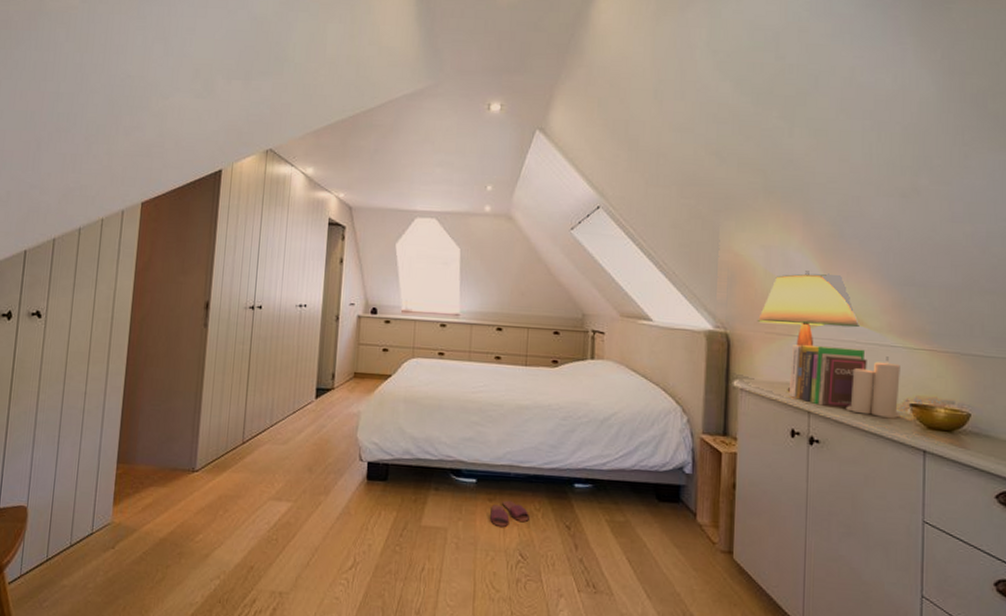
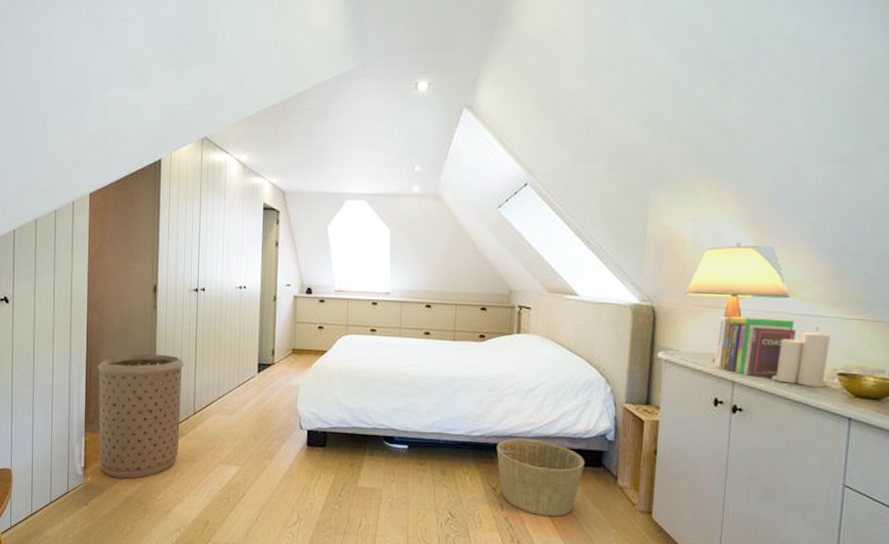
laundry basket: none [131,376,235,518] -> present [97,354,184,479]
slippers: present [490,500,529,527] -> none [421,464,458,488]
basket: none [570,471,663,559] -> present [496,438,585,517]

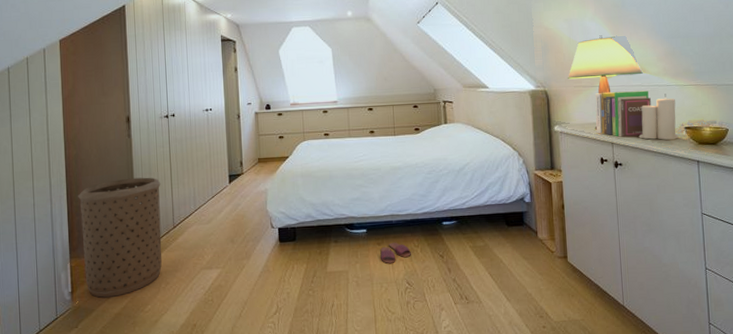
slippers: none [421,464,458,488] -> present [380,242,411,264]
basket: present [496,438,585,517] -> none [439,210,511,274]

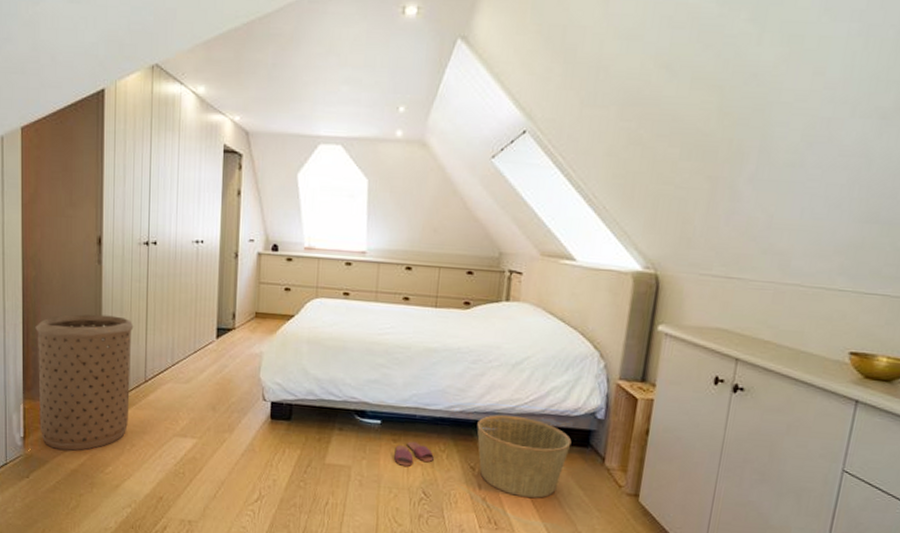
basket: none [439,210,511,274] -> present [477,415,572,499]
table lamp: present [567,36,644,130] -> none [691,207,808,338]
books: present [595,90,651,138] -> none [716,288,810,356]
candle: present [638,97,679,141] -> none [777,306,846,368]

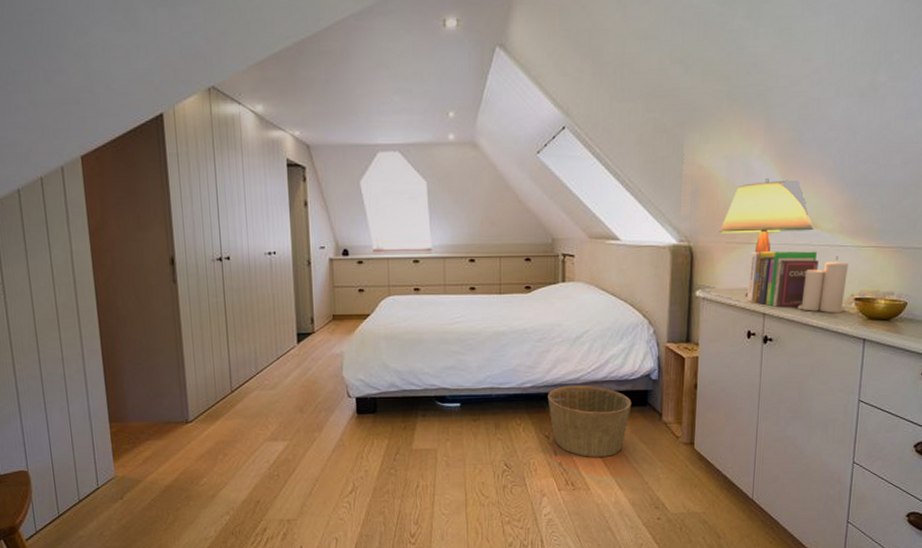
laundry basket: present [35,314,134,451] -> none [115,332,219,468]
slippers: present [394,441,434,466] -> none [476,419,512,443]
table lamp: none [691,207,808,338] -> present [718,180,815,297]
books: none [716,288,810,356] -> present [746,251,819,308]
candle: none [777,306,846,368] -> present [797,260,848,314]

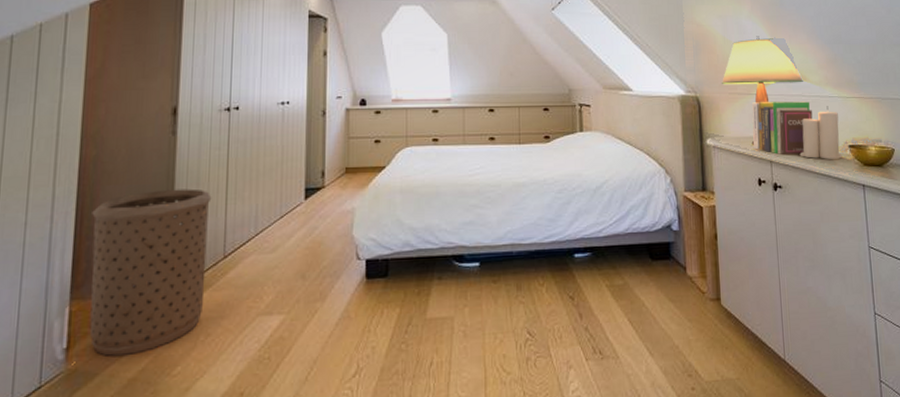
laundry basket: none [115,332,219,468] -> present [89,189,212,356]
basket: present [548,386,632,458] -> none [570,239,656,320]

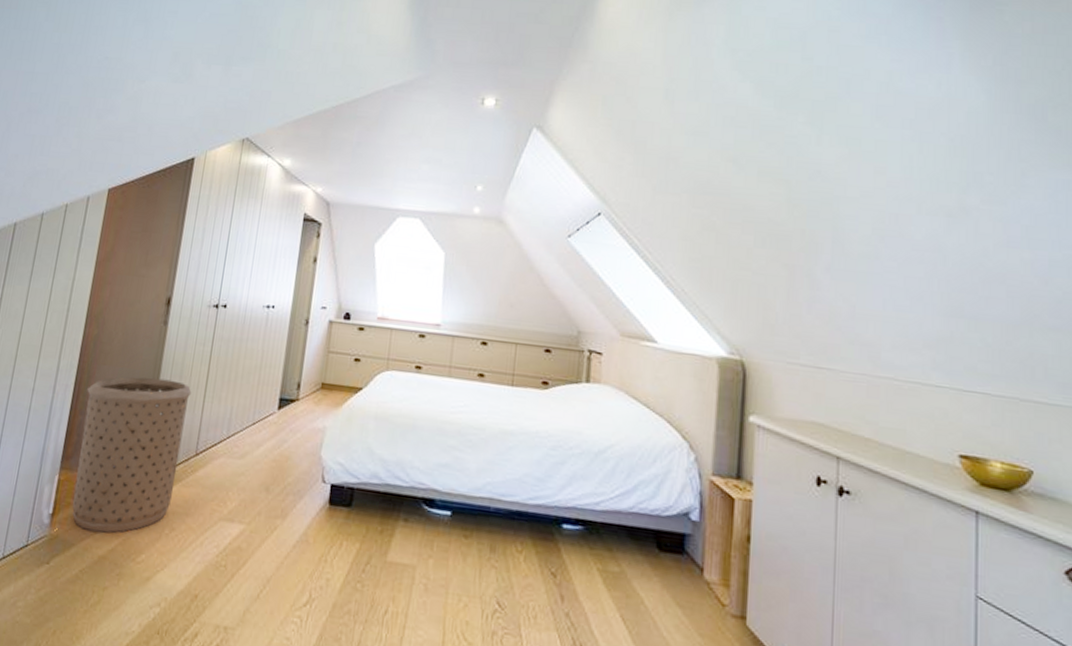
table lamp: present [721,37,804,145] -> none [777,296,900,433]
books: present [752,101,813,156] -> none [813,378,907,456]
candle: present [799,110,843,160] -> none [881,403,948,472]

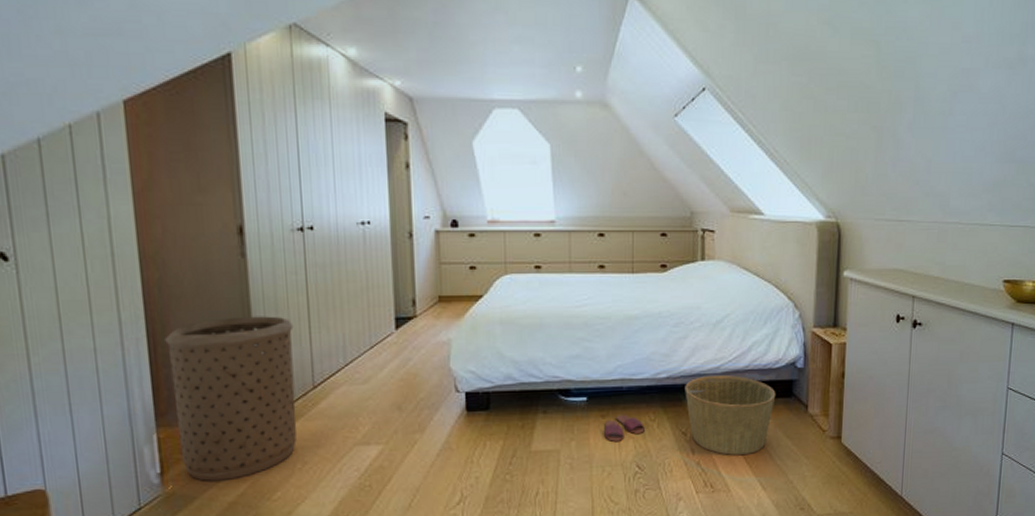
slippers: none [465,538,510,569] -> present [604,414,645,442]
basket: none [558,510,665,617] -> present [685,375,776,456]

